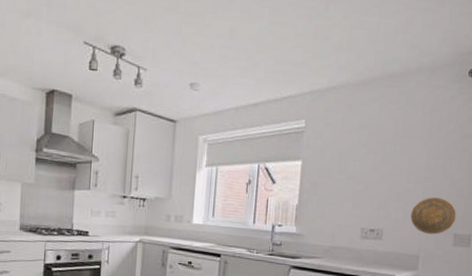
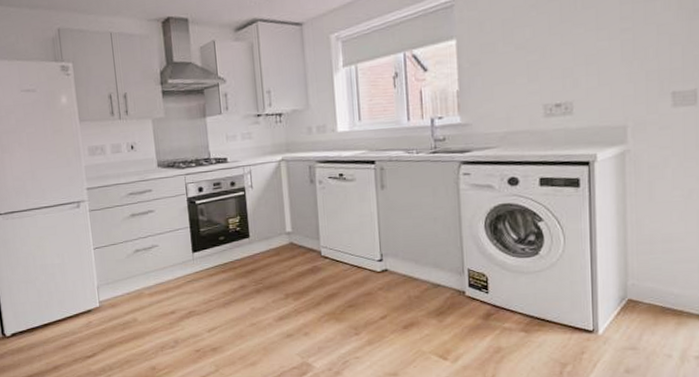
decorative plate: present [410,197,457,235] -> none [608,50,673,98]

